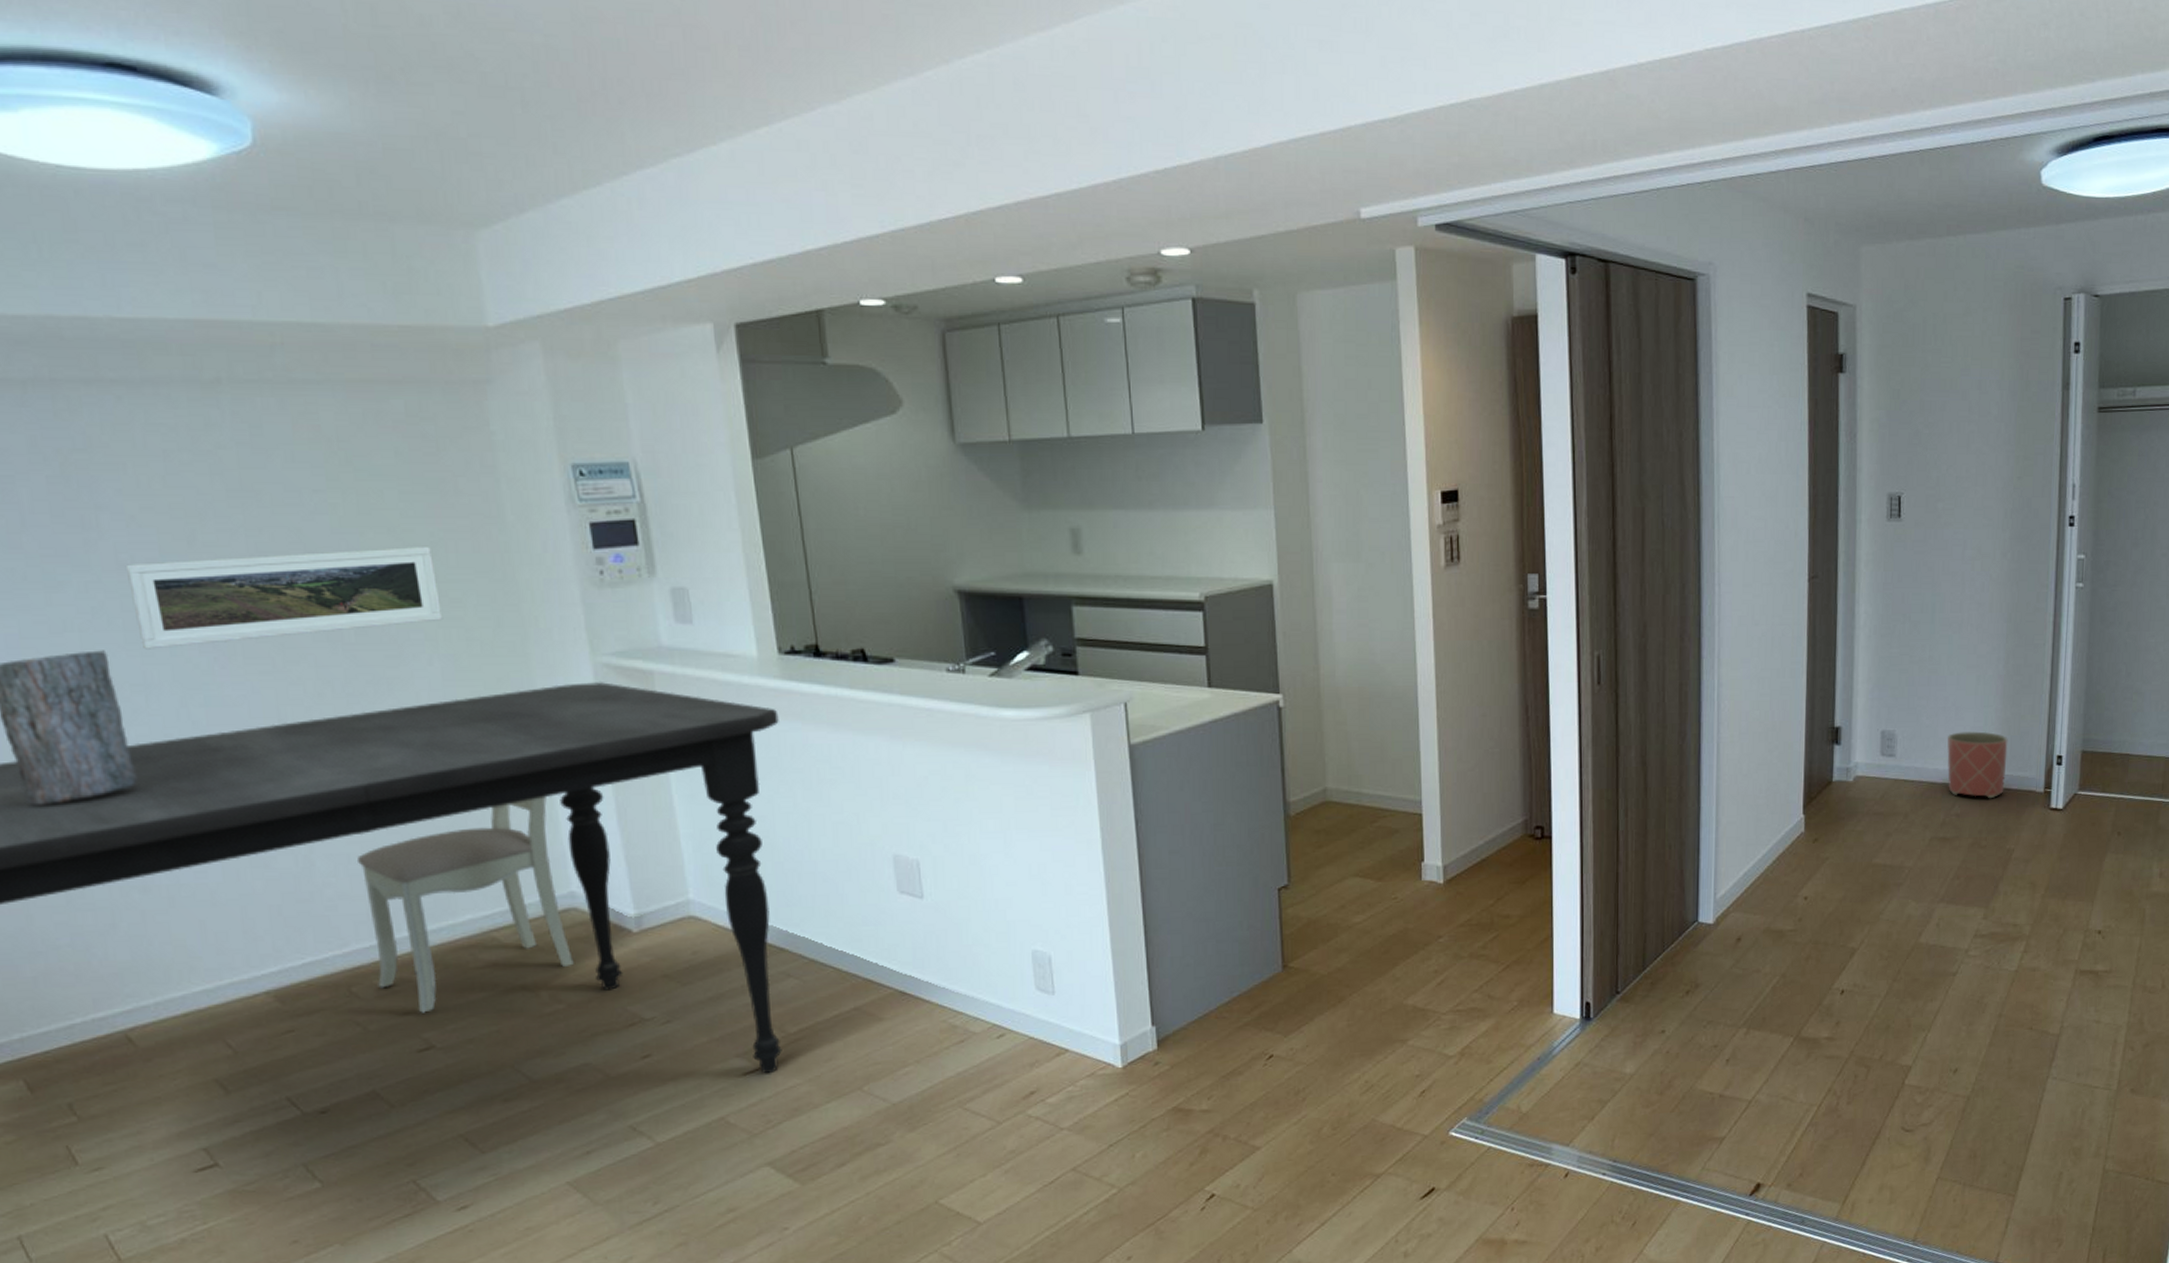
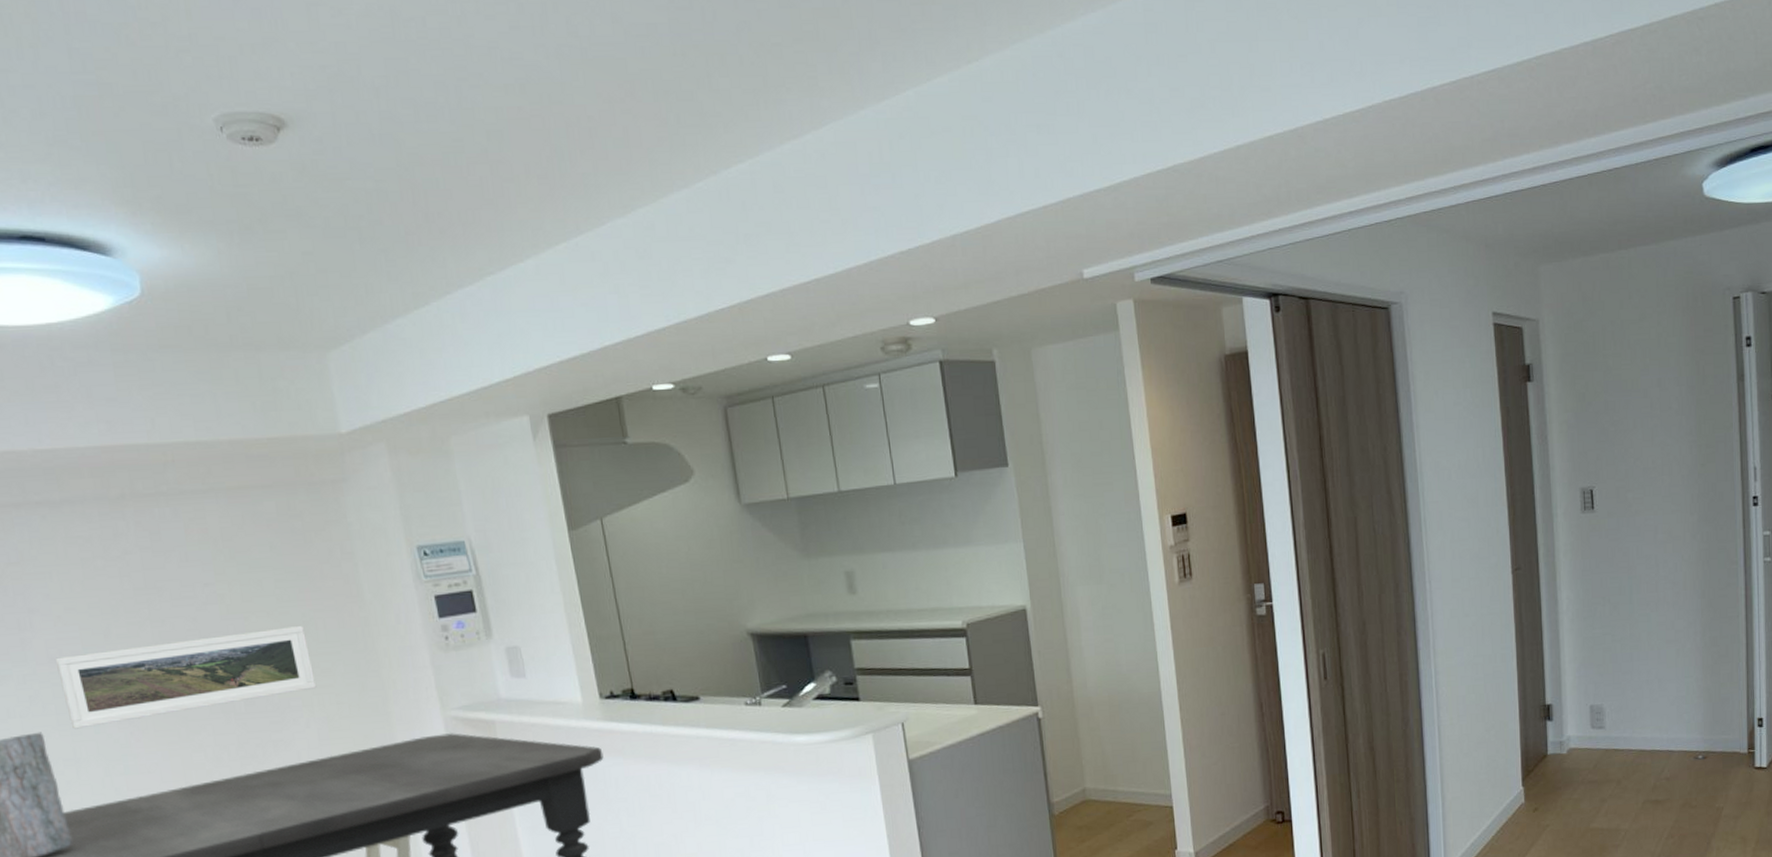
planter: present [1947,731,2008,799] -> none [1653,700,1711,762]

